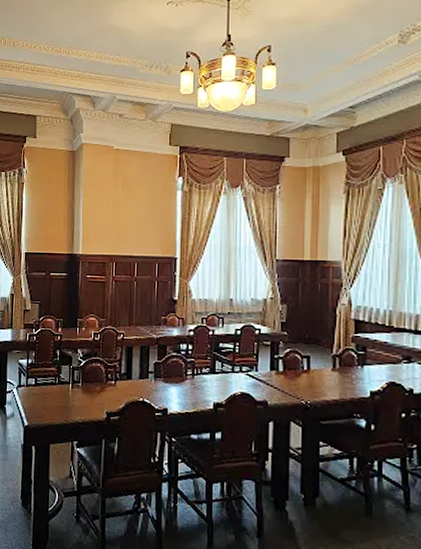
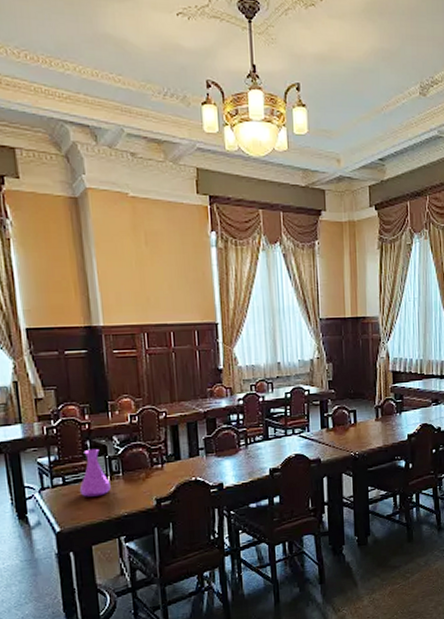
vase: none [46,357,71,401] -> present [79,448,111,497]

